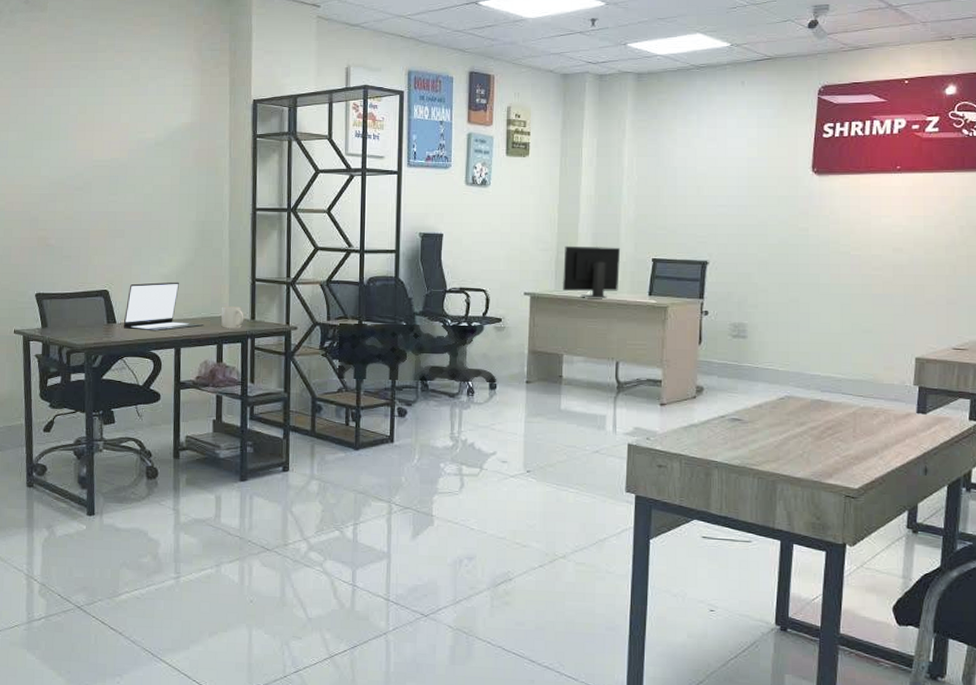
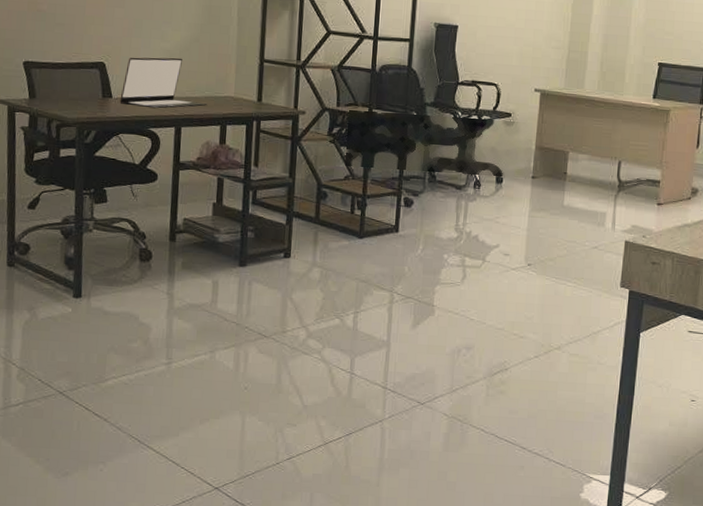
mug: present [220,306,244,329] -> none [225,86,251,110]
computer monitor: present [562,245,621,298] -> none [571,45,630,99]

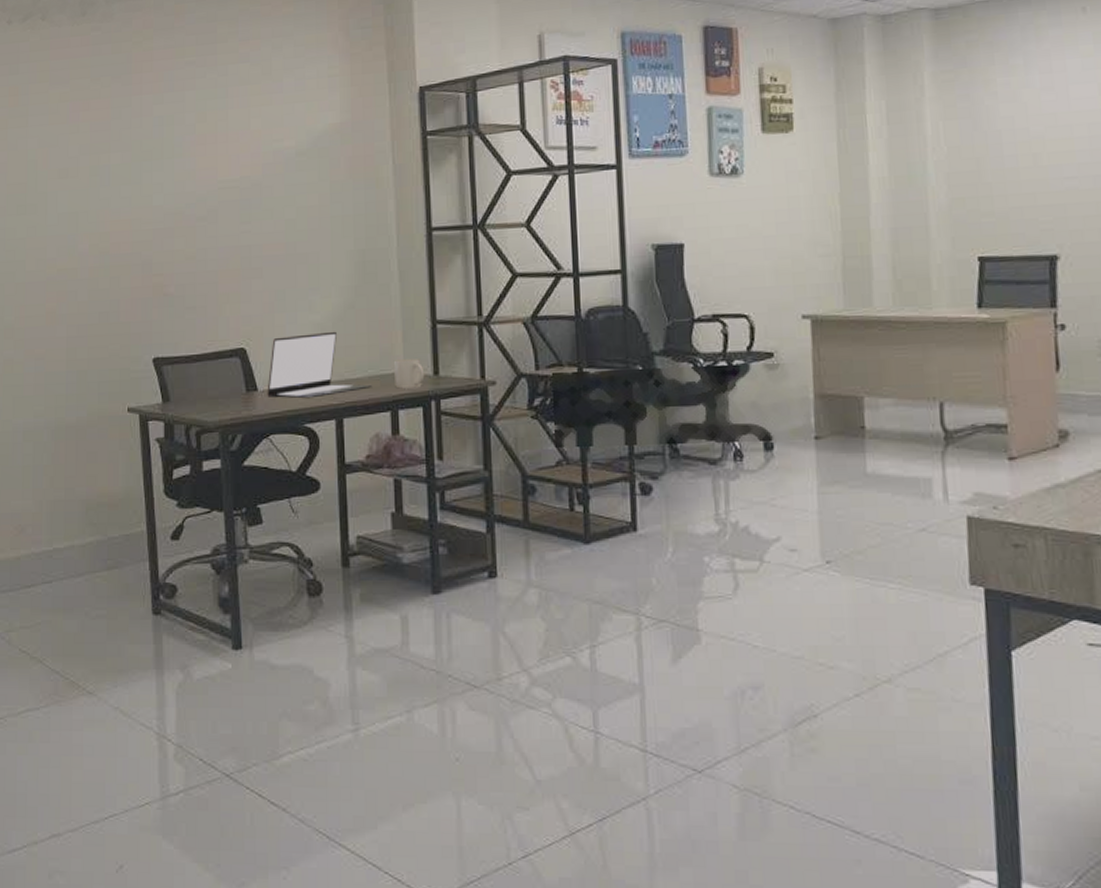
mug: none [225,86,251,110] -> present [393,359,425,389]

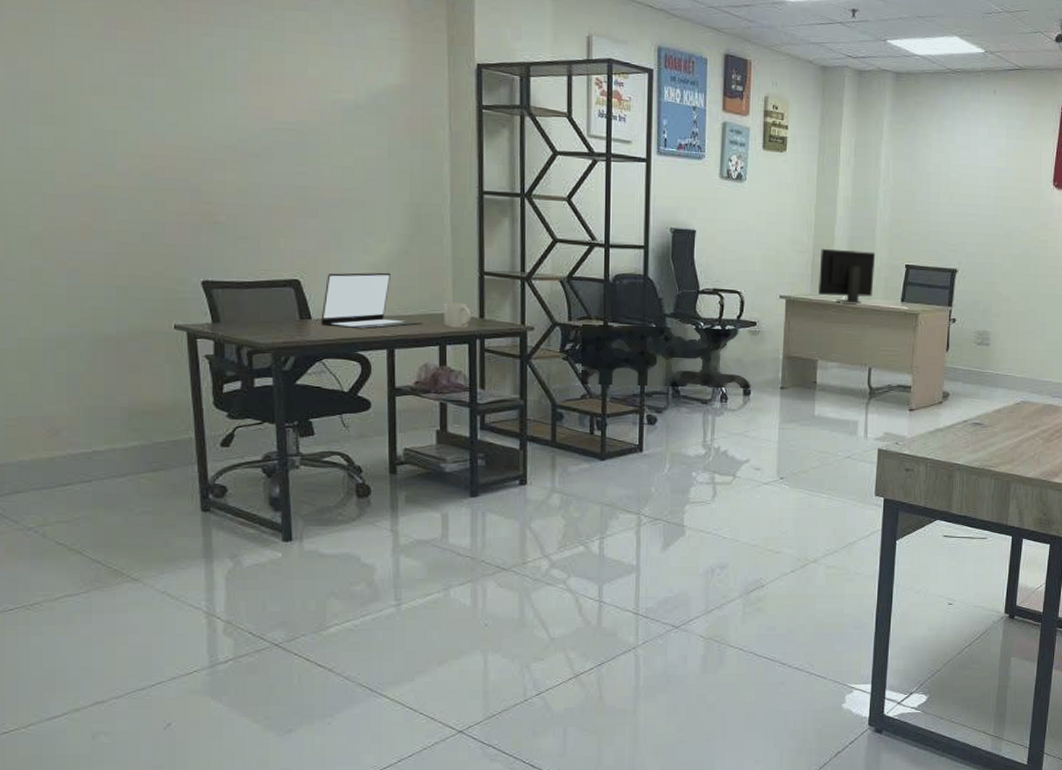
computer monitor: none [853,245,934,318] -> present [817,248,876,304]

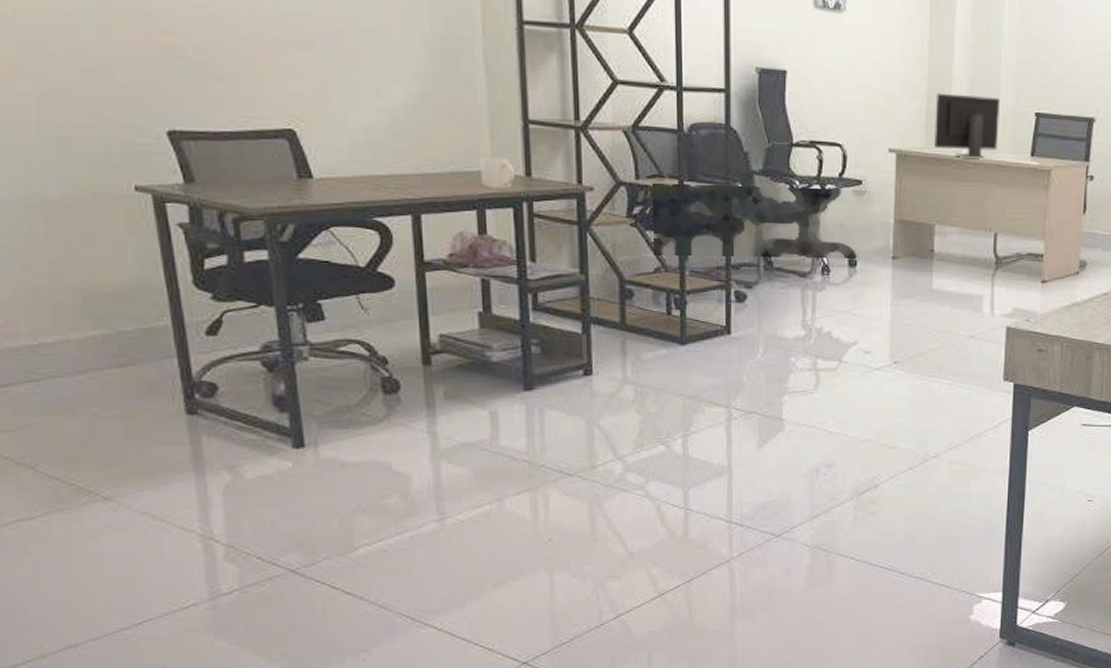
laptop: present [320,272,422,330] -> none [324,120,454,191]

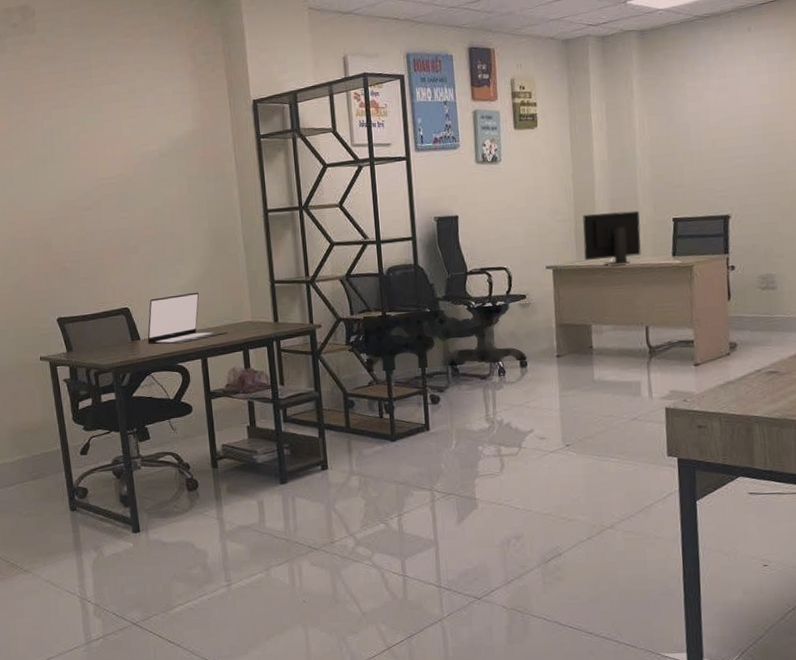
laptop: none [324,120,454,191] -> present [147,292,227,345]
mug: present [479,157,516,188] -> none [243,310,268,334]

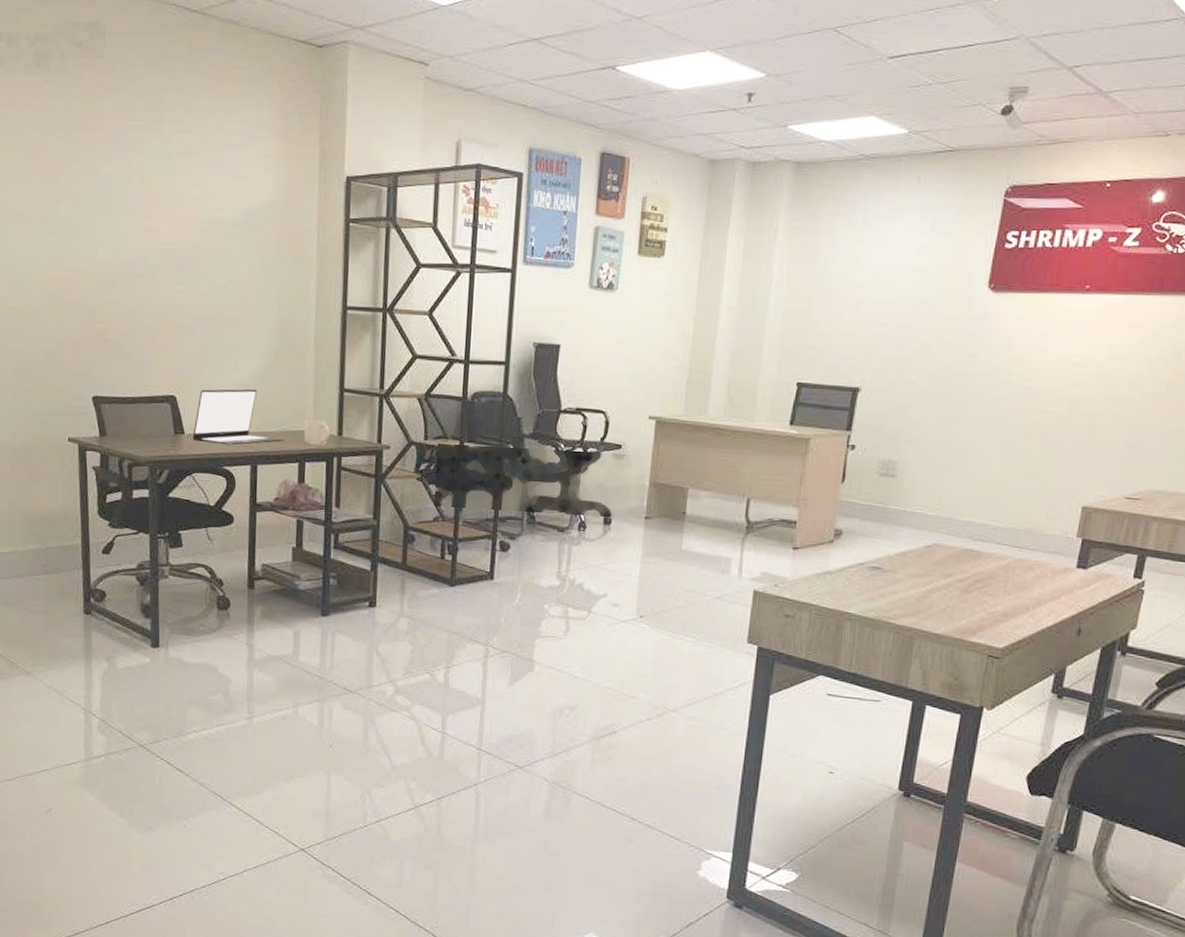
mug: none [243,310,268,334] -> present [303,419,330,445]
computer monitor: present [582,210,641,266] -> none [692,364,762,426]

